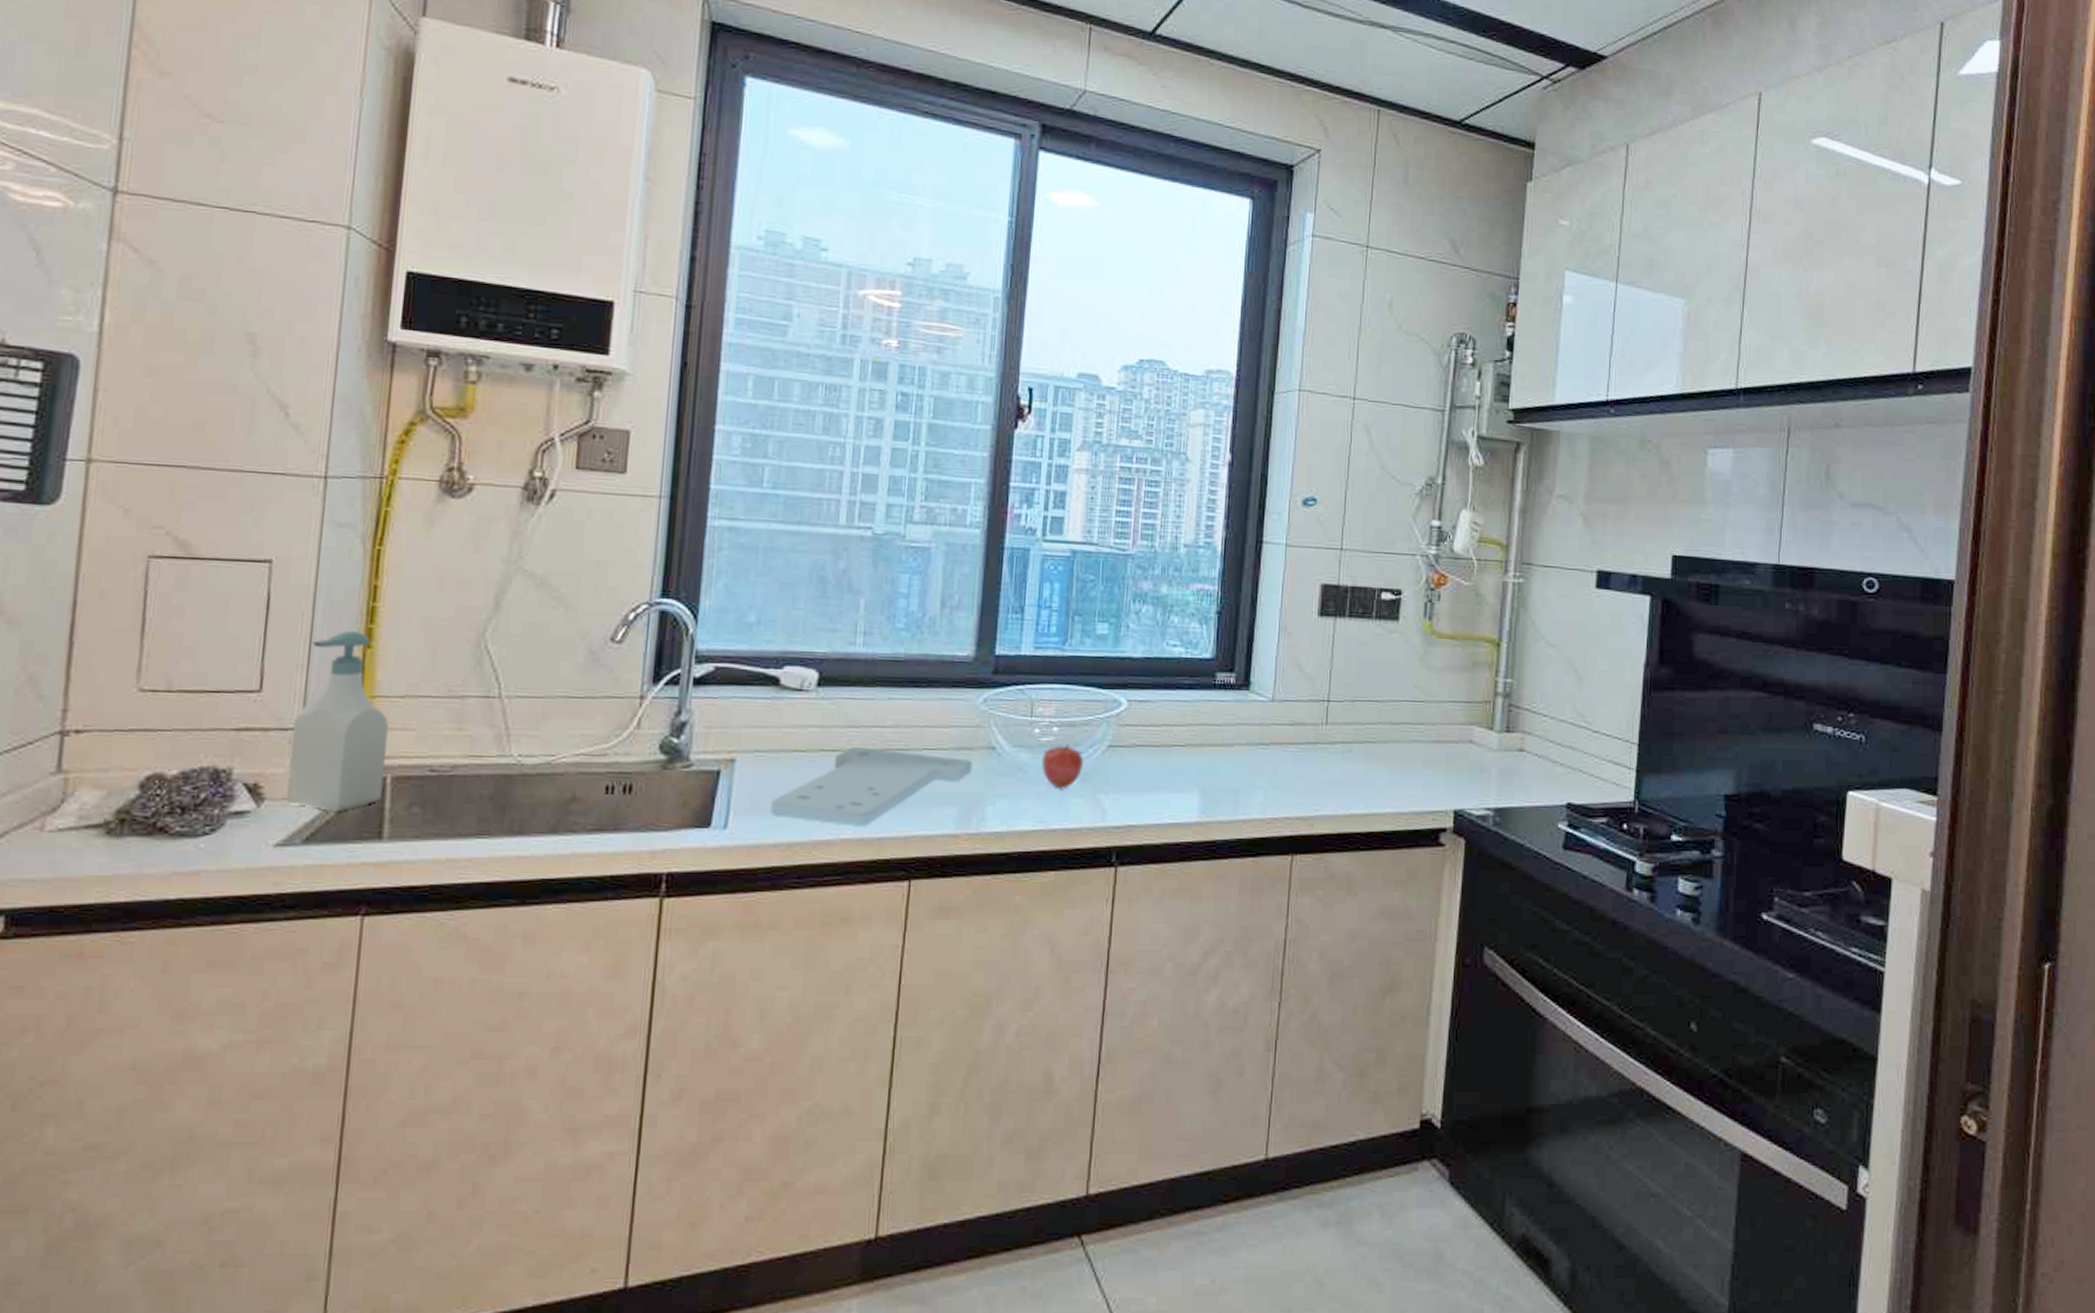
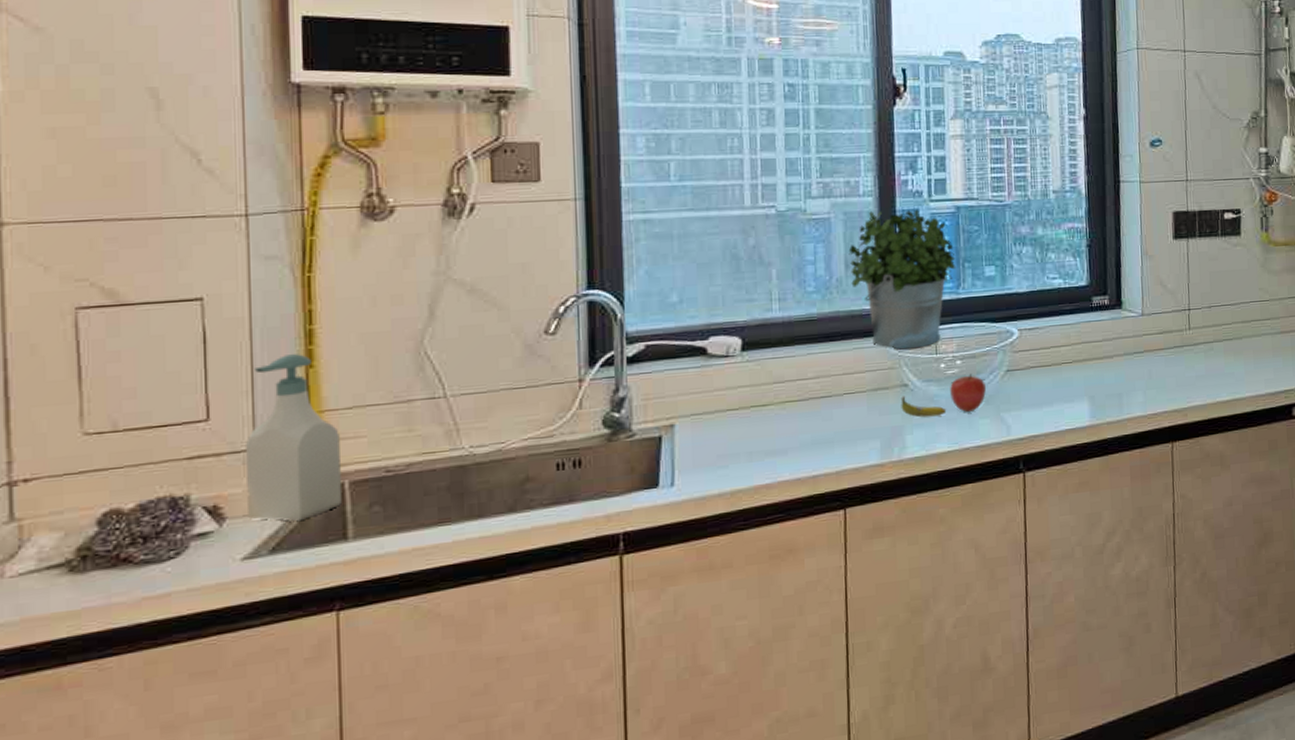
cutting board: present [770,747,973,826] -> none [712,398,890,470]
potted plant: none [945,545,1065,707] -> present [848,210,956,350]
fruit: none [985,760,1035,788] -> present [900,396,946,418]

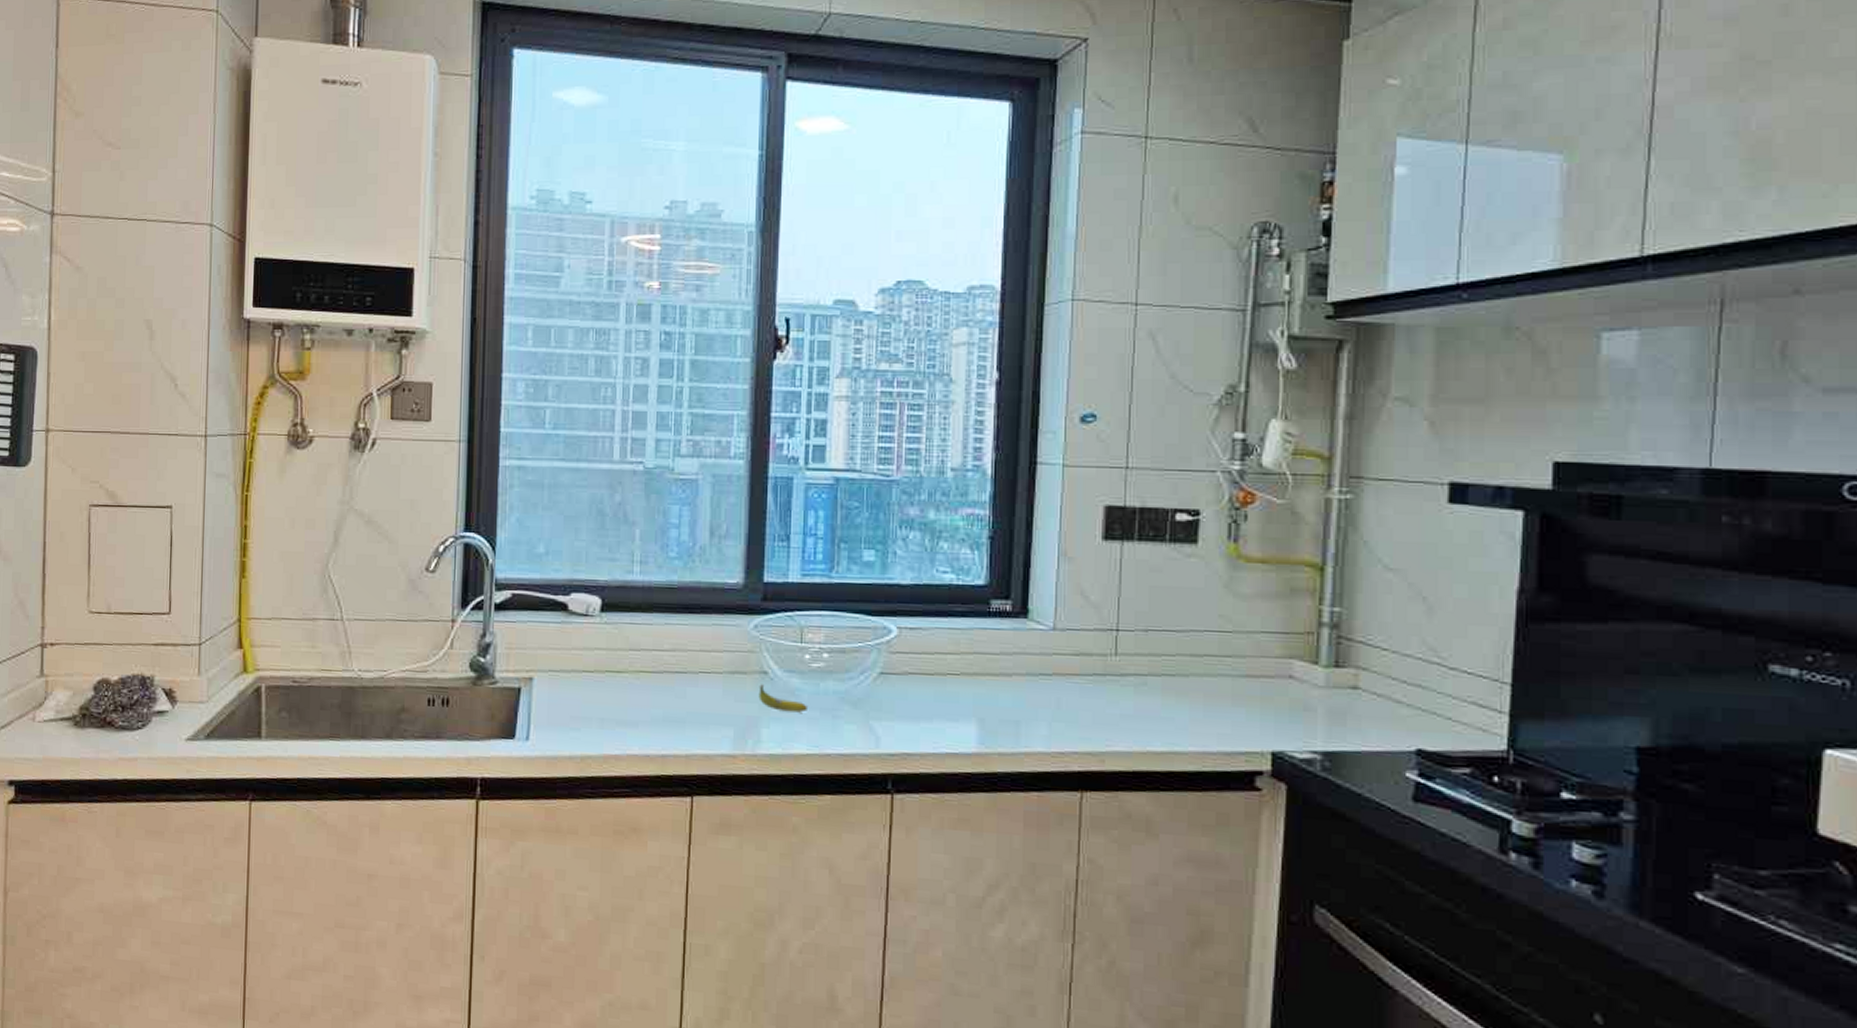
soap bottle: present [244,354,342,522] -> none [192,564,261,715]
potted plant: present [848,210,956,350] -> none [714,476,831,633]
fruit: present [950,373,986,412] -> none [814,670,854,714]

